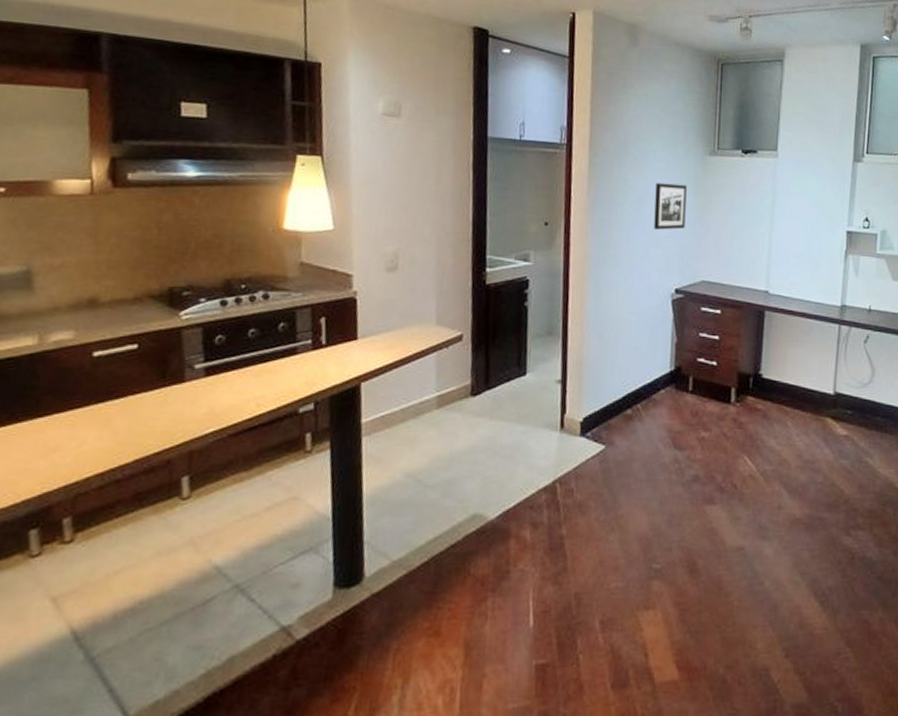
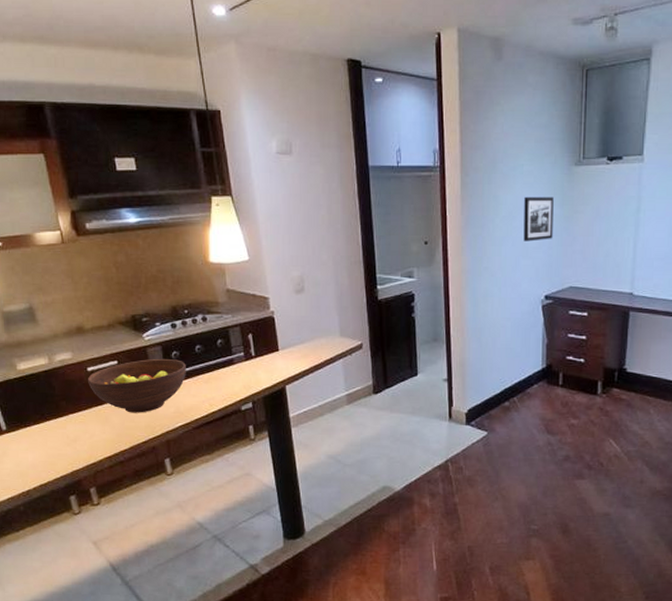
fruit bowl: none [90,343,233,414] -> present [88,358,186,413]

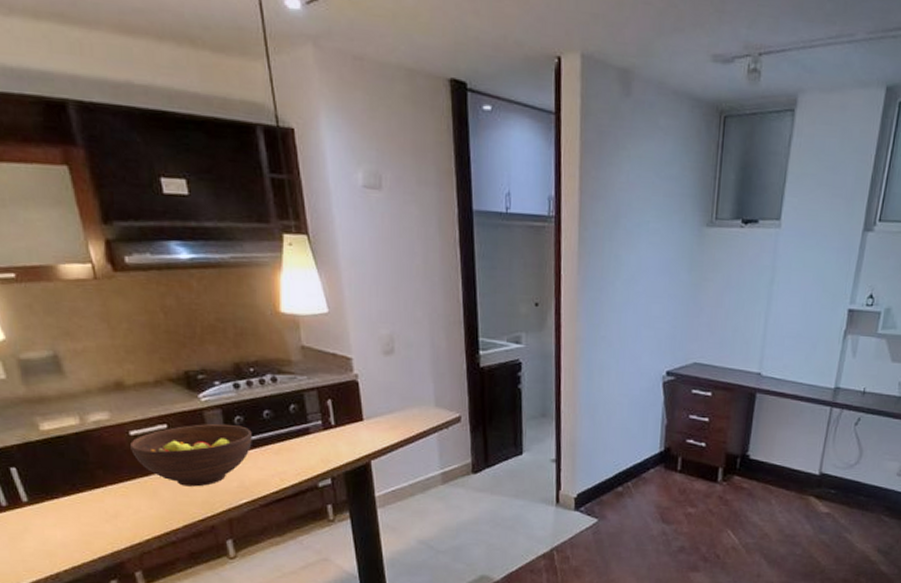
picture frame: present [523,196,554,241] -> none [646,258,681,310]

